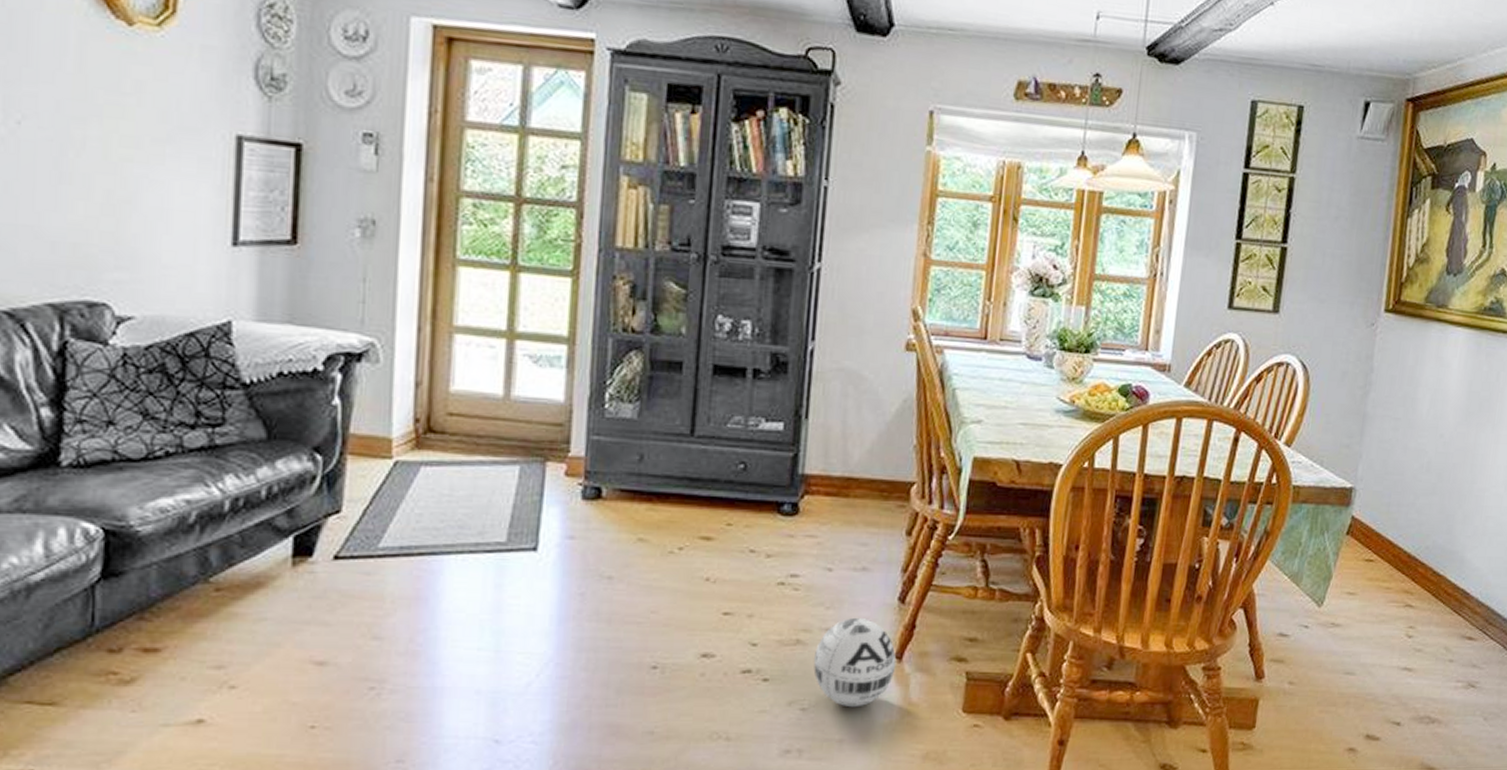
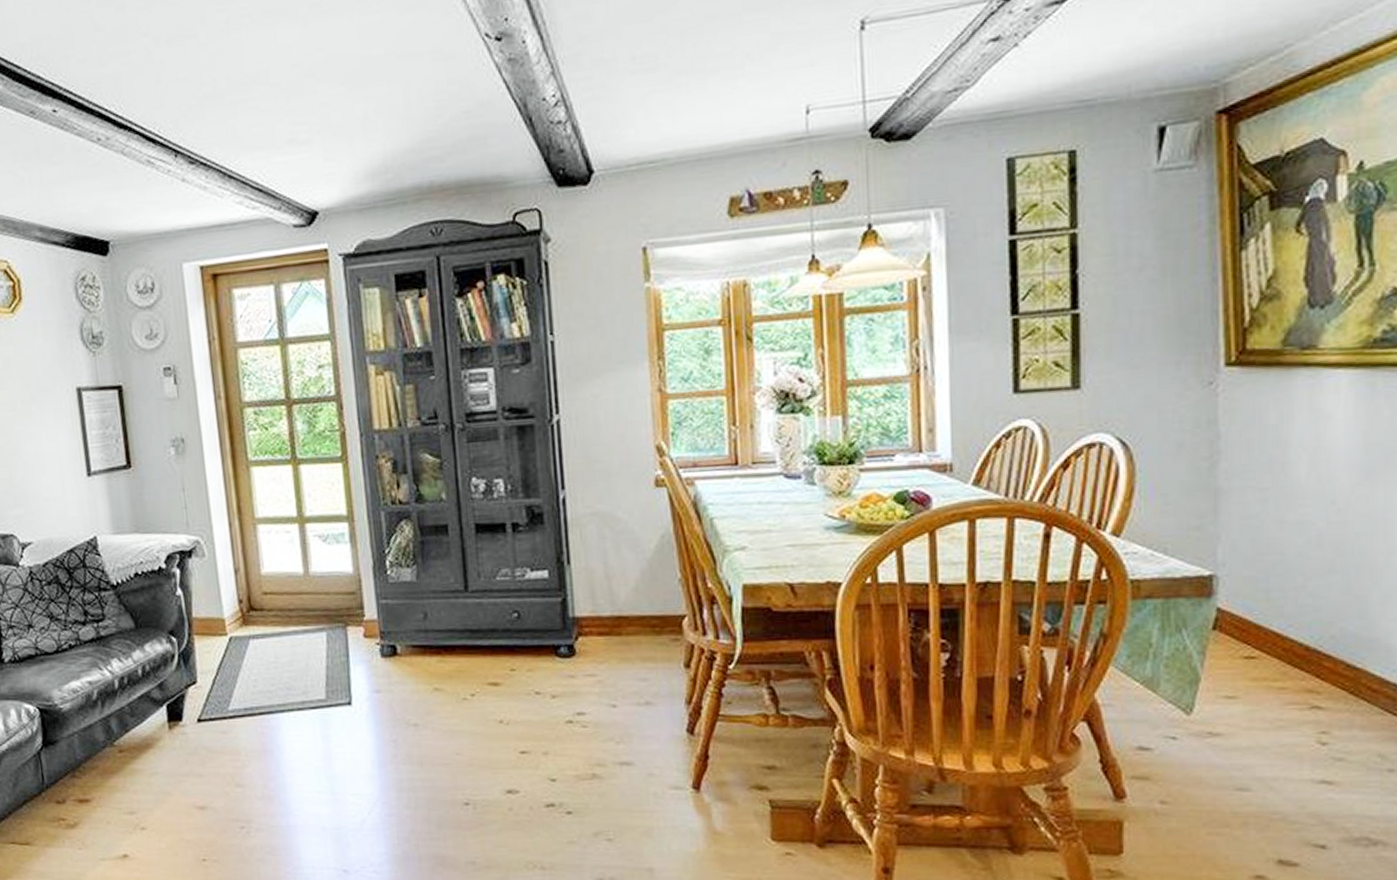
ball: present [814,618,897,708] -> none [612,751,695,837]

